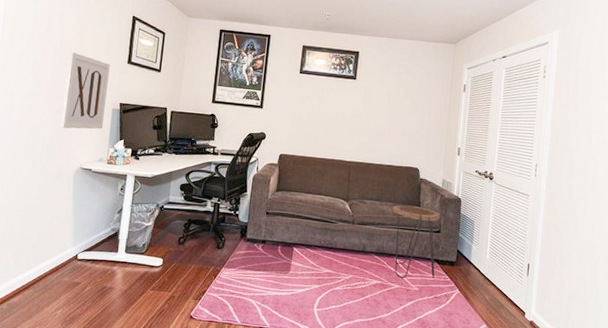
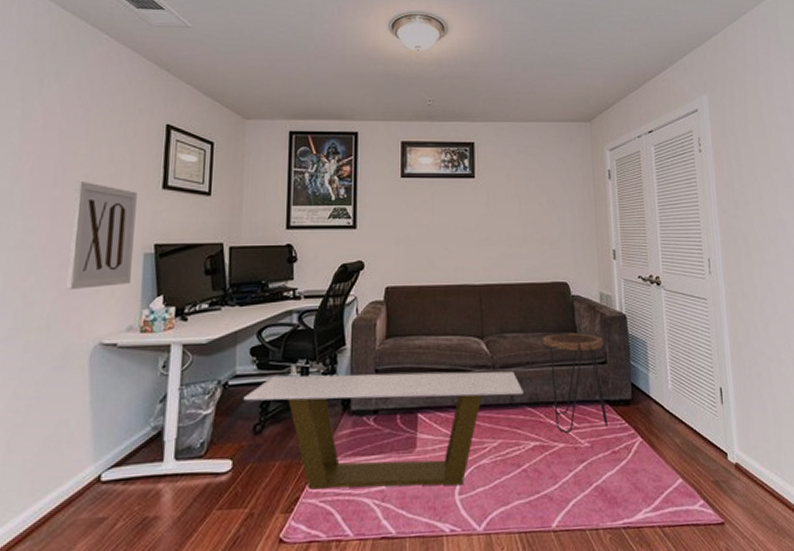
coffee table: none [173,206,373,302] -> present [243,371,524,490]

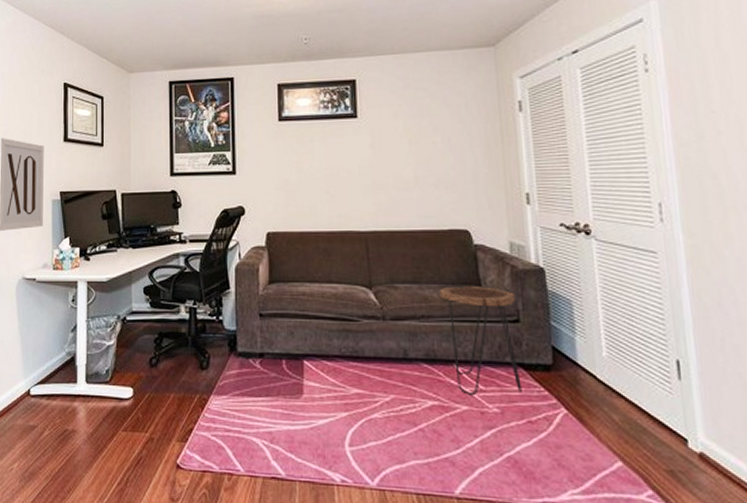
coffee table: present [243,371,524,490] -> none [140,314,419,437]

